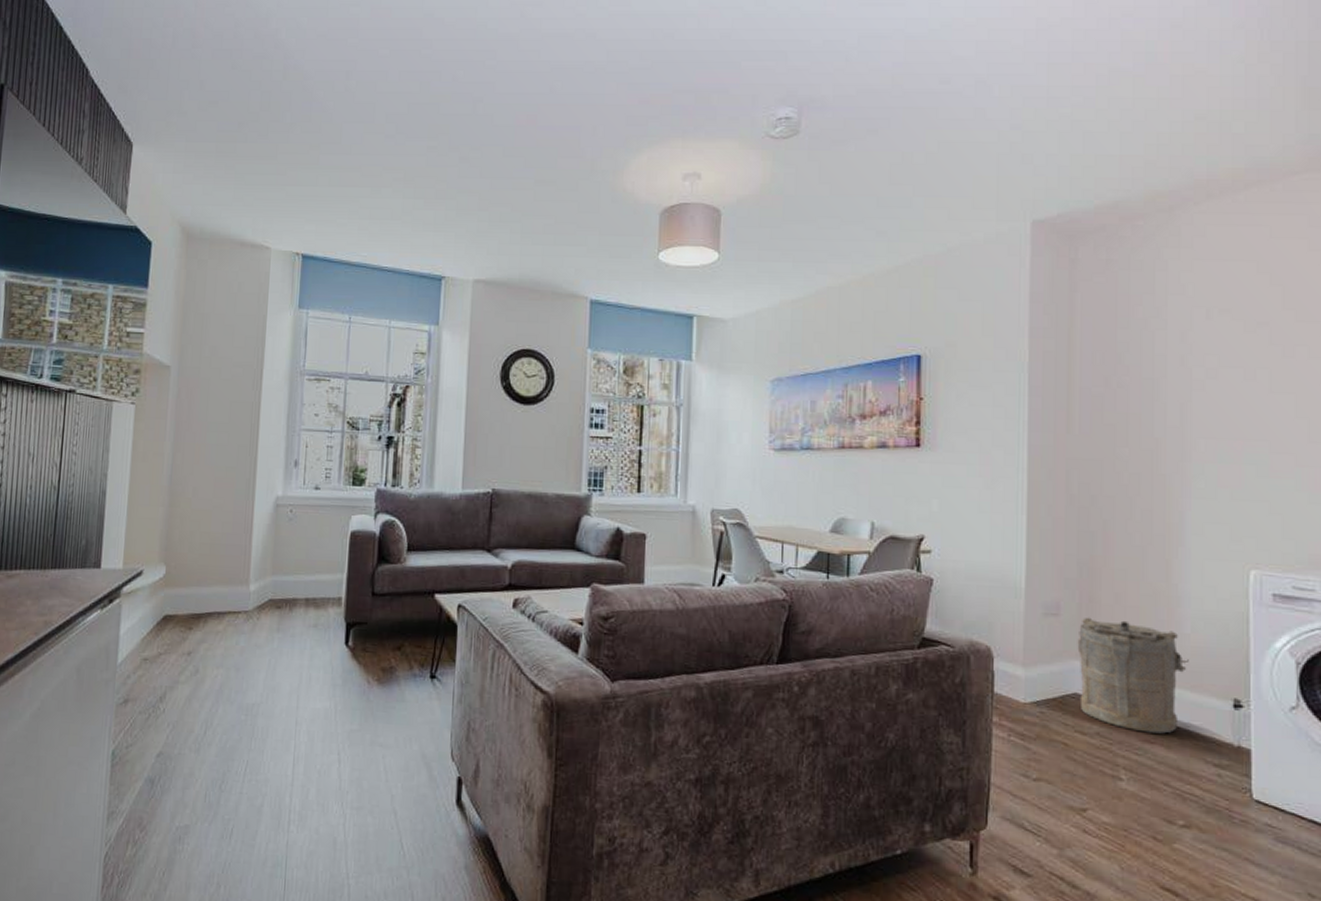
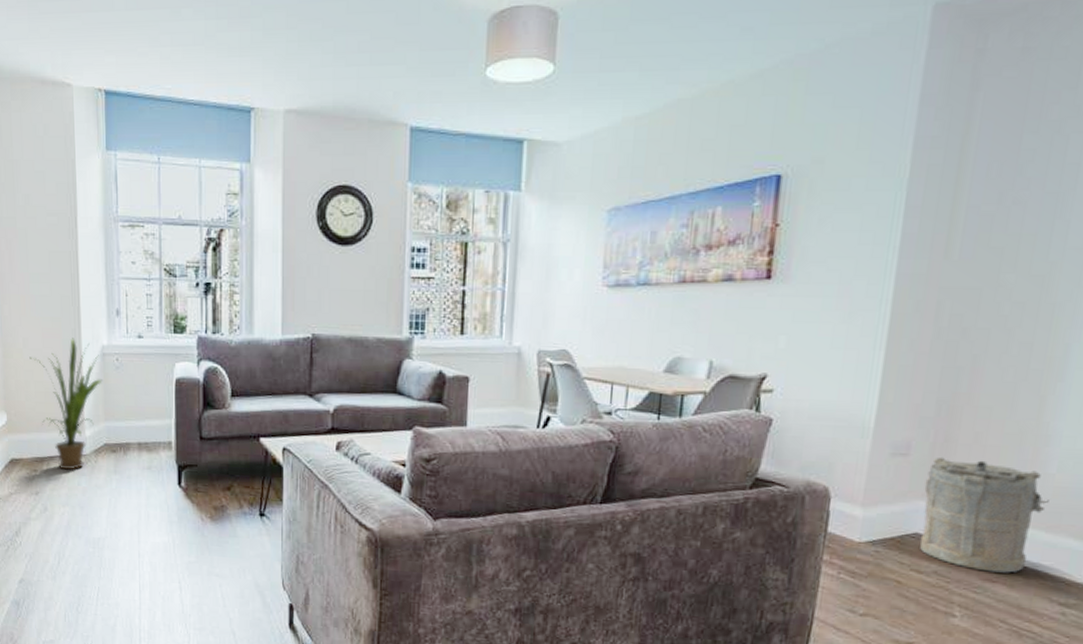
house plant: none [198,488,273,628] -> present [29,338,102,470]

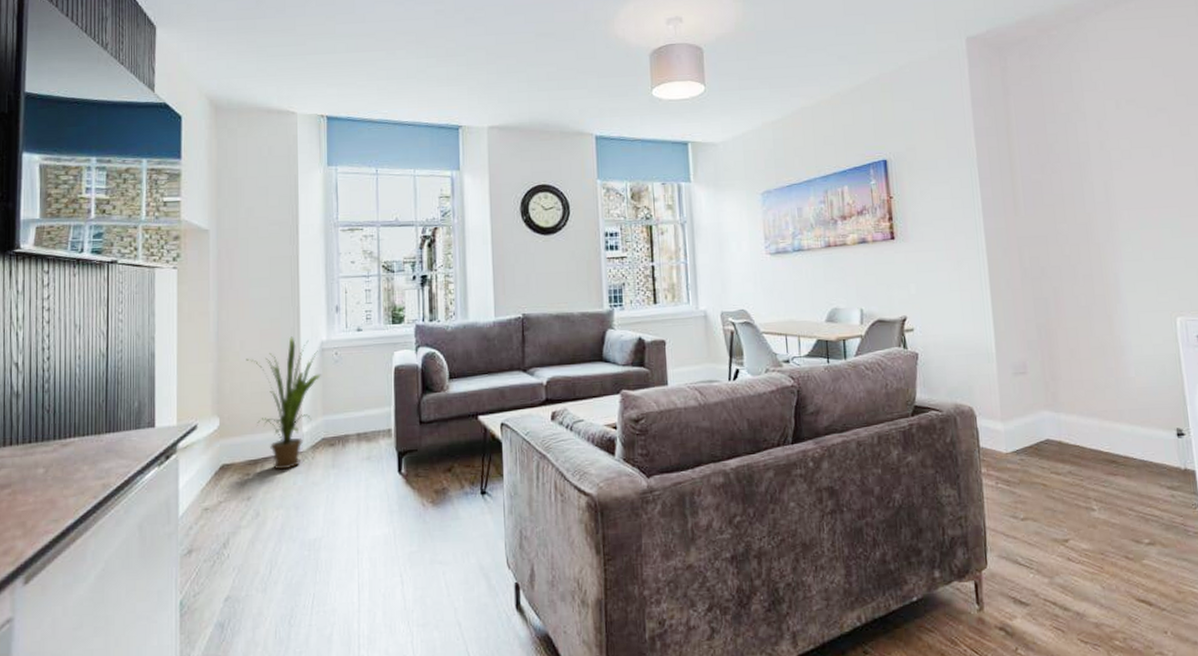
laundry hamper: present [920,456,1049,573] -> none [1044,371,1137,467]

